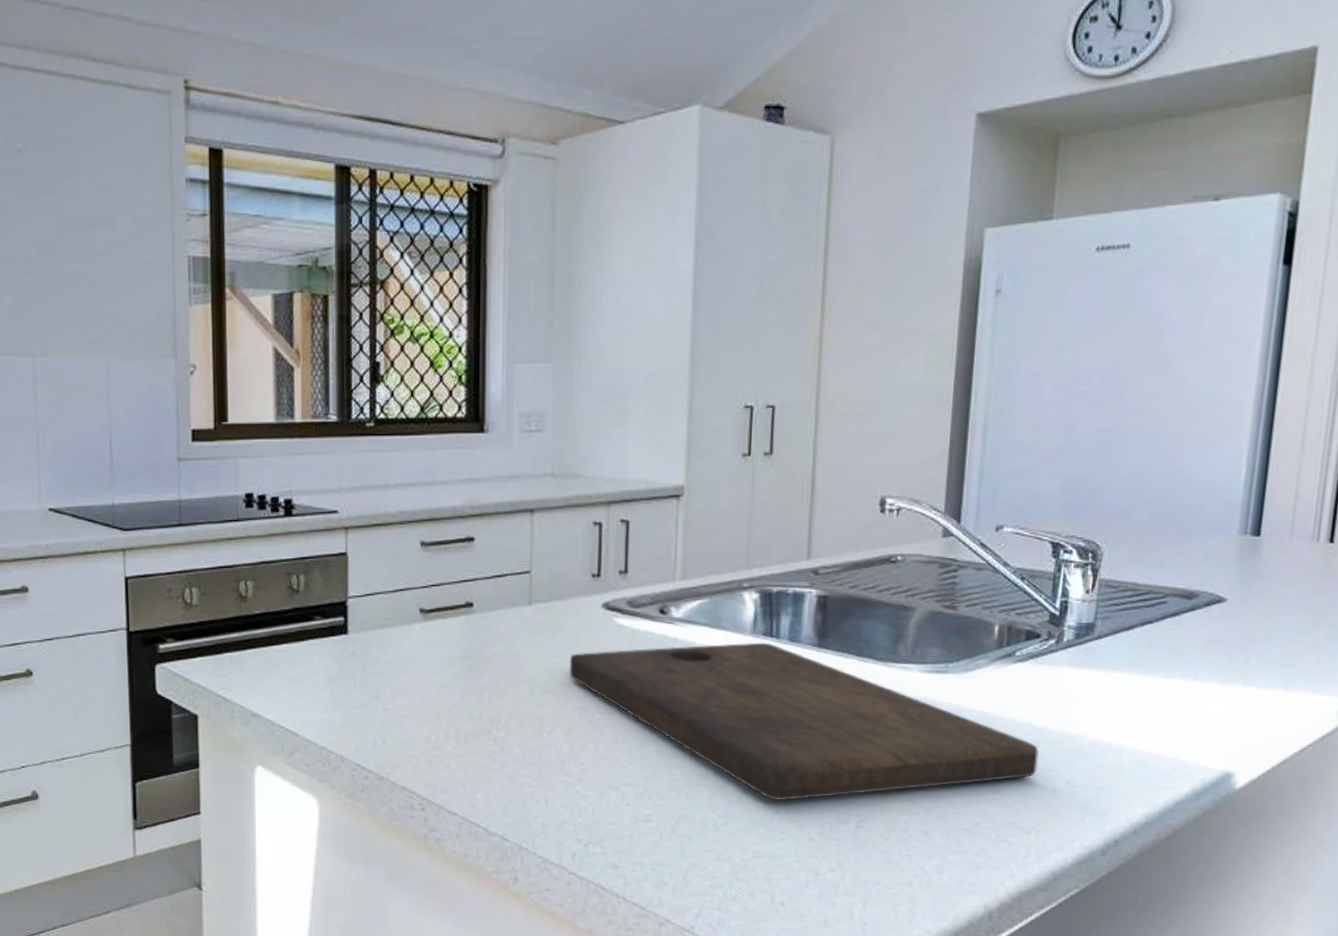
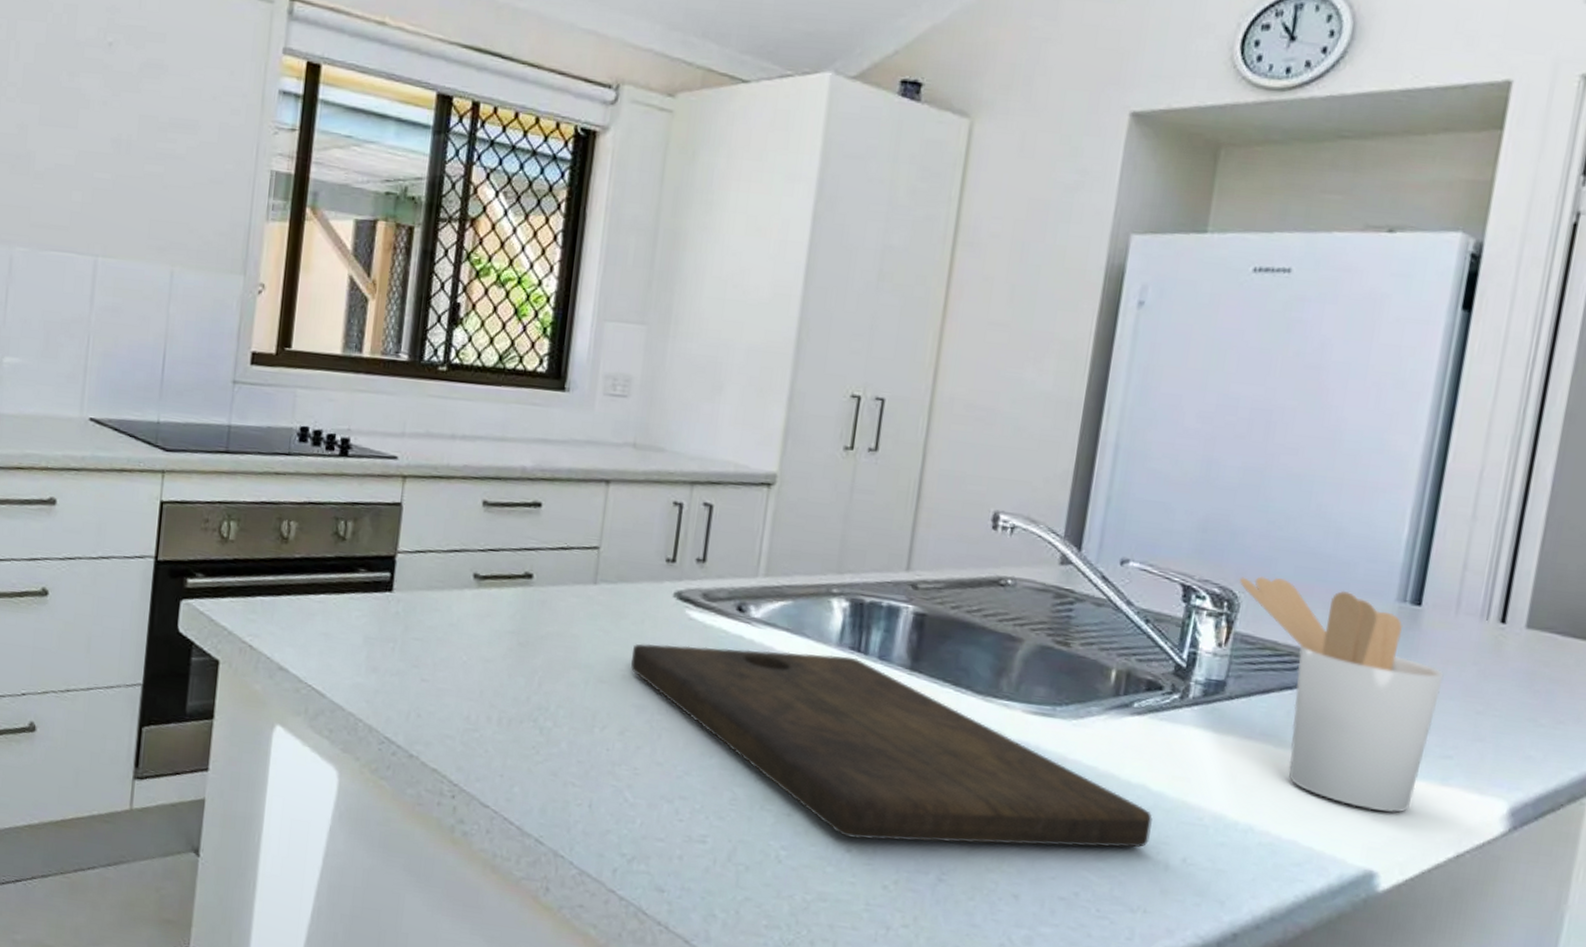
utensil holder: none [1100,527,1283,720] -> present [1239,576,1444,813]

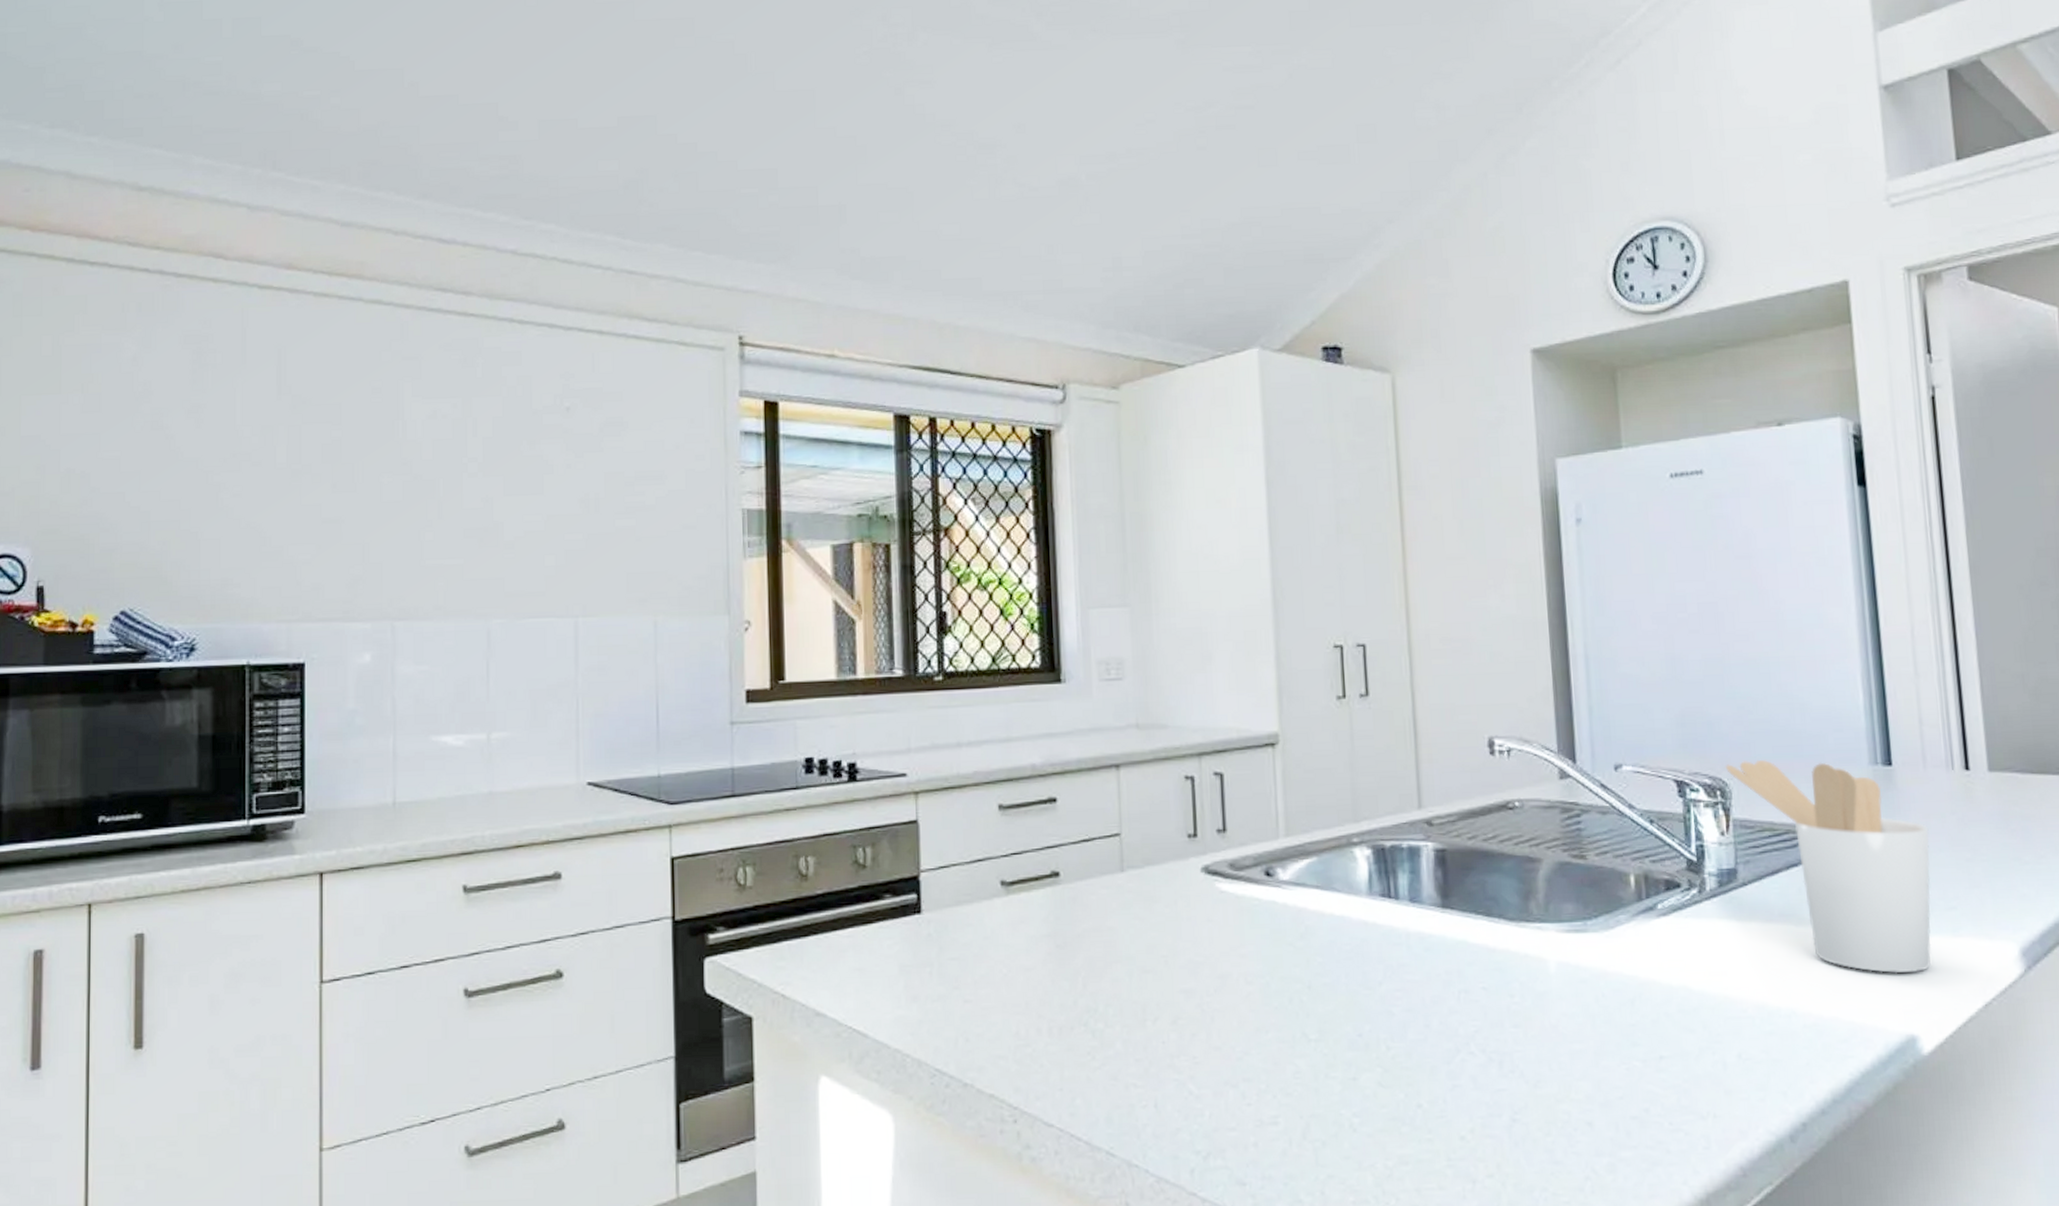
cutting board: present [630,643,1152,848] -> none [1170,904,1702,1092]

